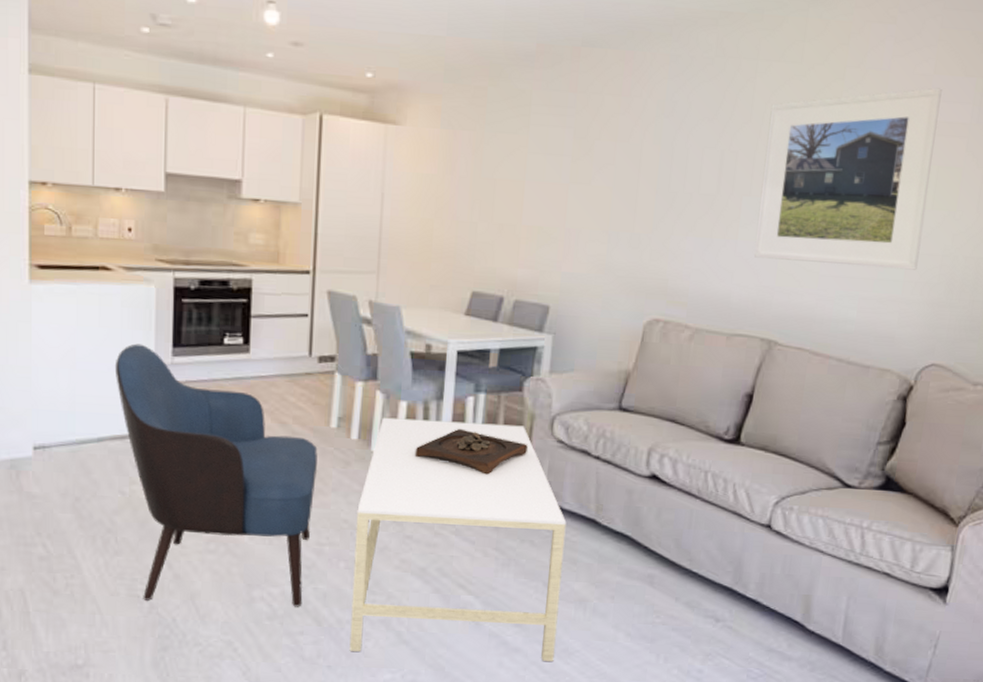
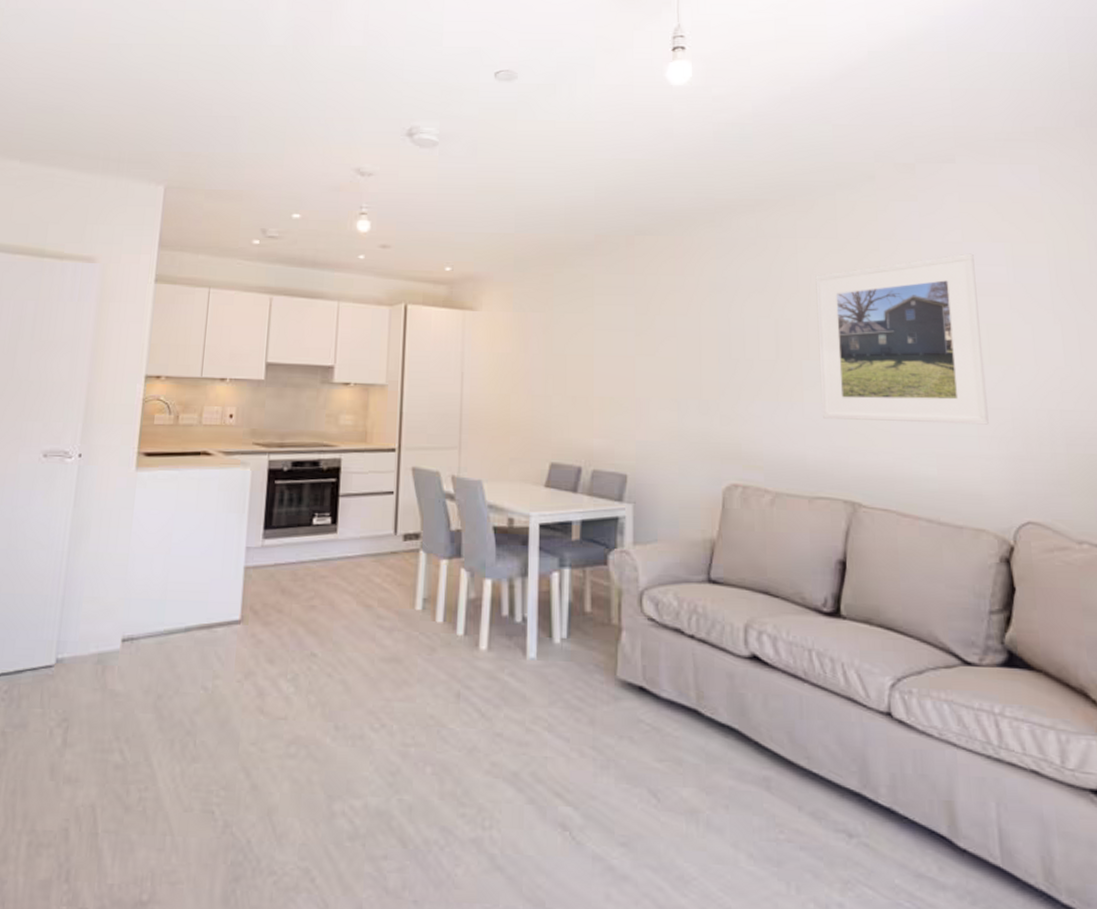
armchair: present [114,343,318,607] -> none [207,527,403,824]
coffee table: present [349,417,567,661] -> none [437,597,668,893]
wooden tray: present [414,428,528,475] -> none [501,607,617,659]

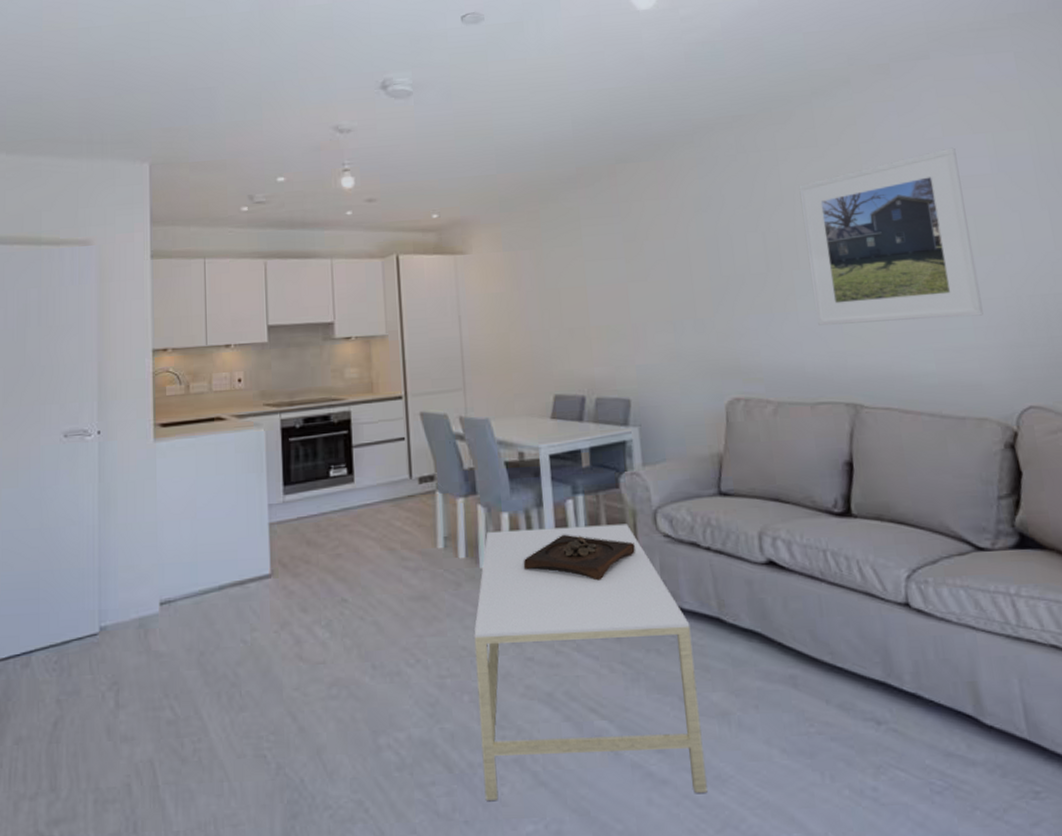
coffee table: none [437,597,668,893] -> present [474,523,708,800]
wooden tray: none [501,607,617,659] -> present [523,534,635,581]

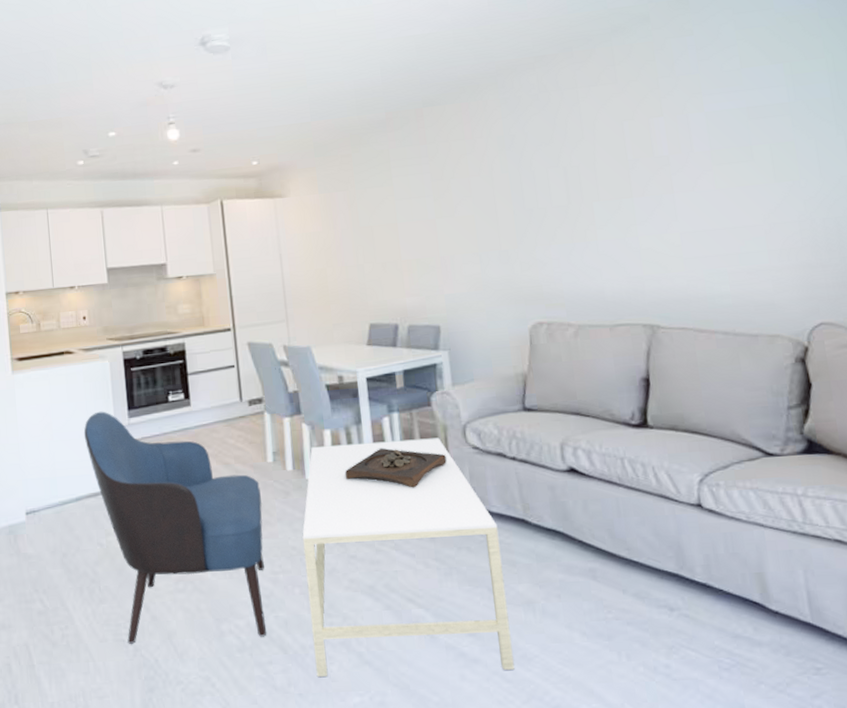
armchair: none [231,486,431,760] -> present [83,411,267,644]
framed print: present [799,147,983,326] -> none [599,78,777,253]

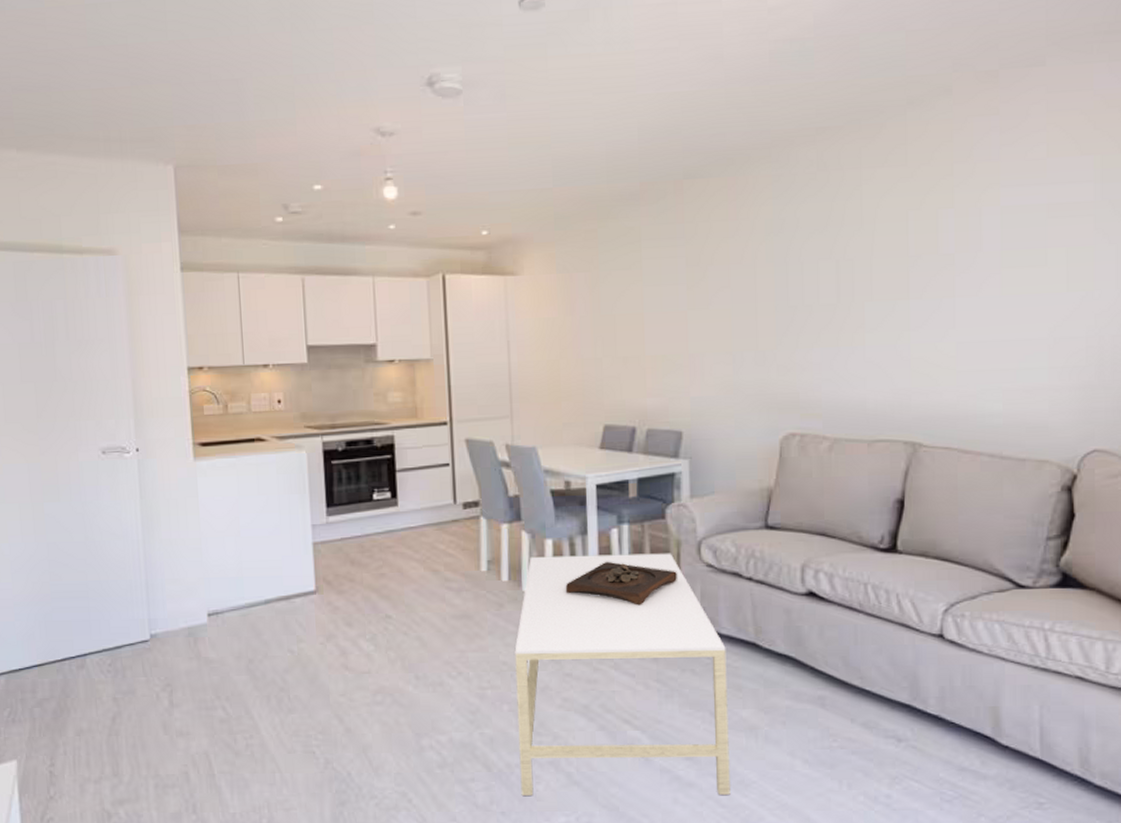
armchair: present [83,411,267,644] -> none [275,507,472,756]

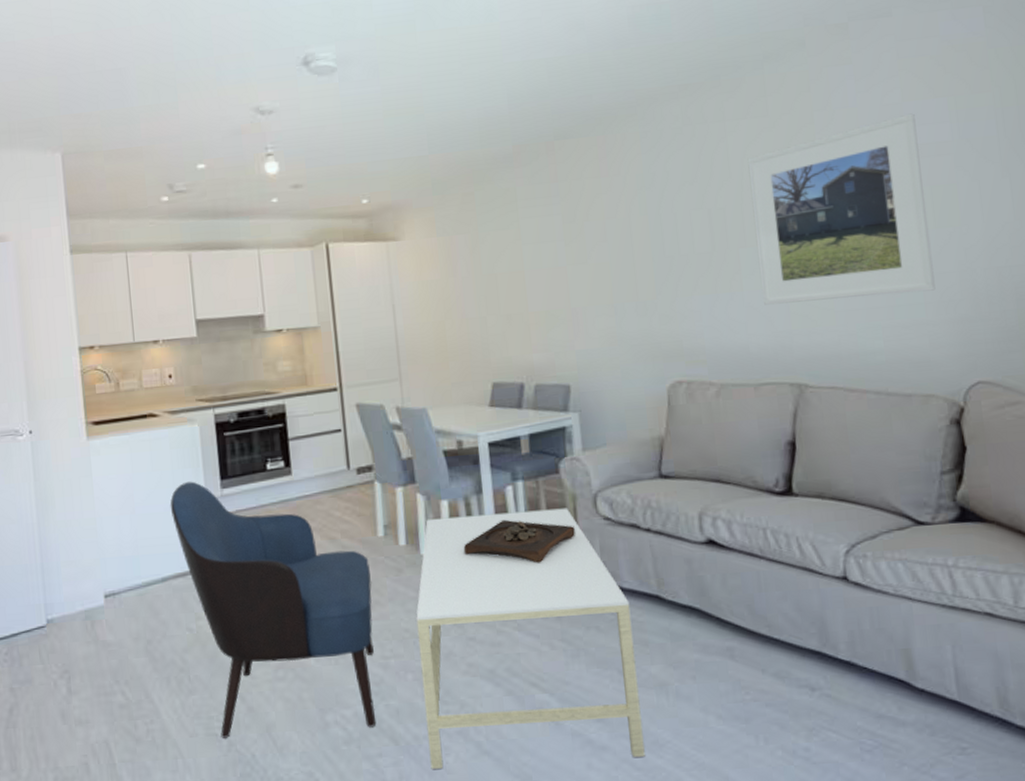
armchair: none [275,507,472,756] -> present [170,481,377,738]
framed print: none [881,170,1061,361] -> present [747,113,936,305]

